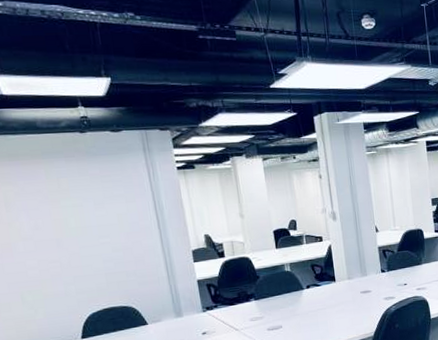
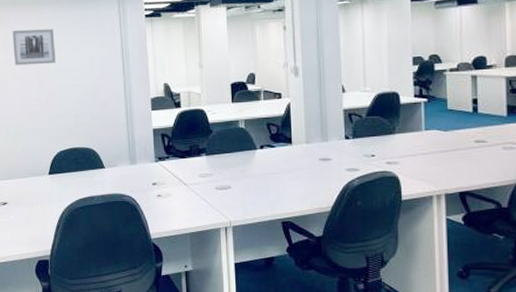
wall art: none [14,184,76,226] -> present [12,29,56,66]

